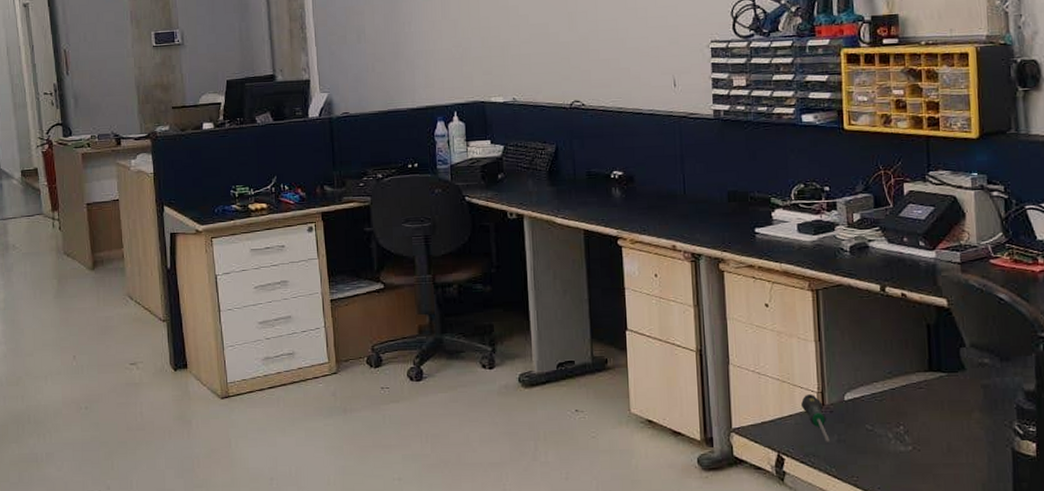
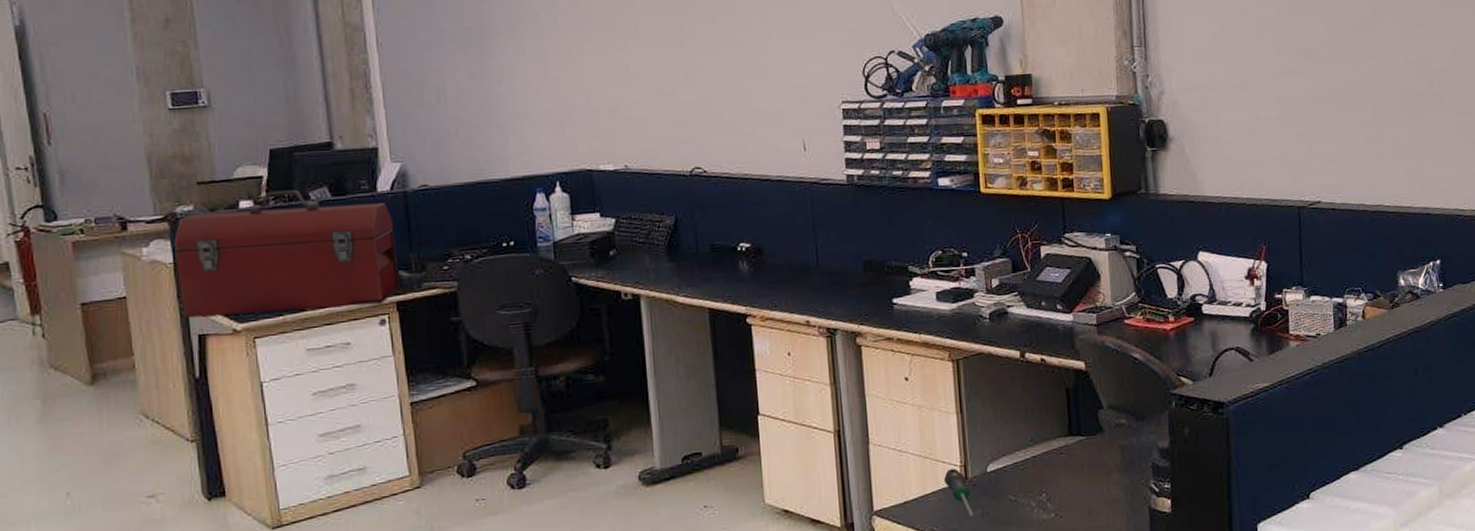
toolbox: none [154,114,325,219] -> present [174,189,400,318]

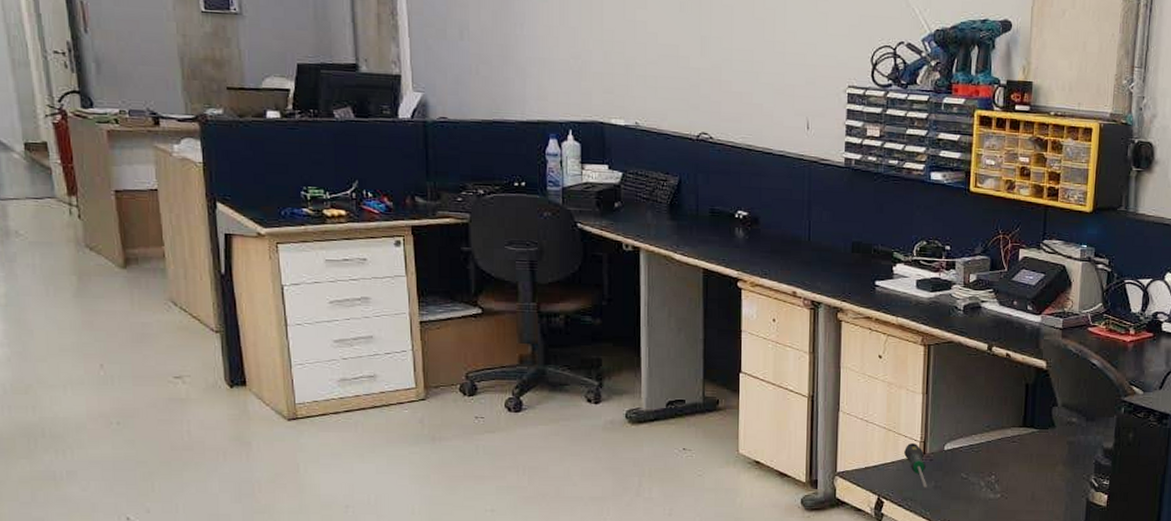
toolbox: present [174,189,400,318] -> none [203,105,415,226]

